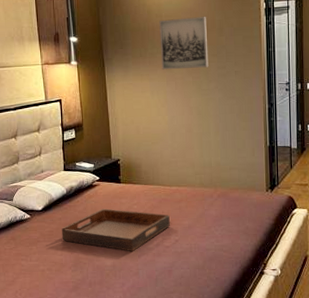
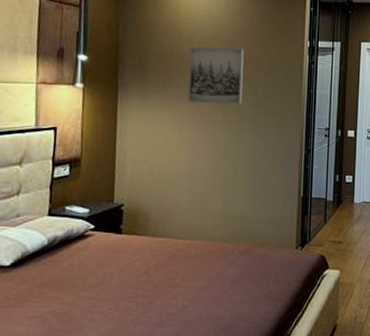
serving tray: present [62,208,170,251] -> none [33,265,179,320]

